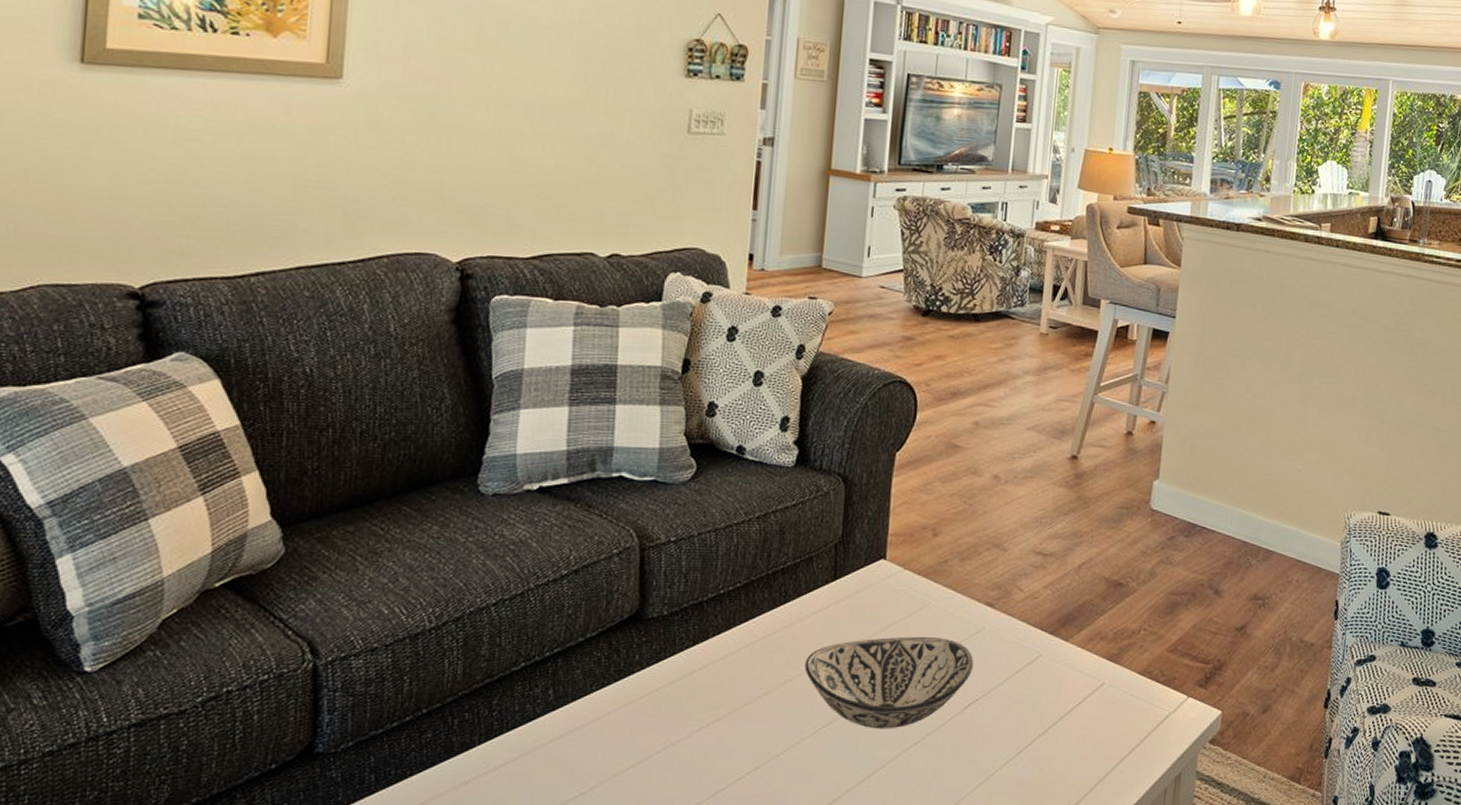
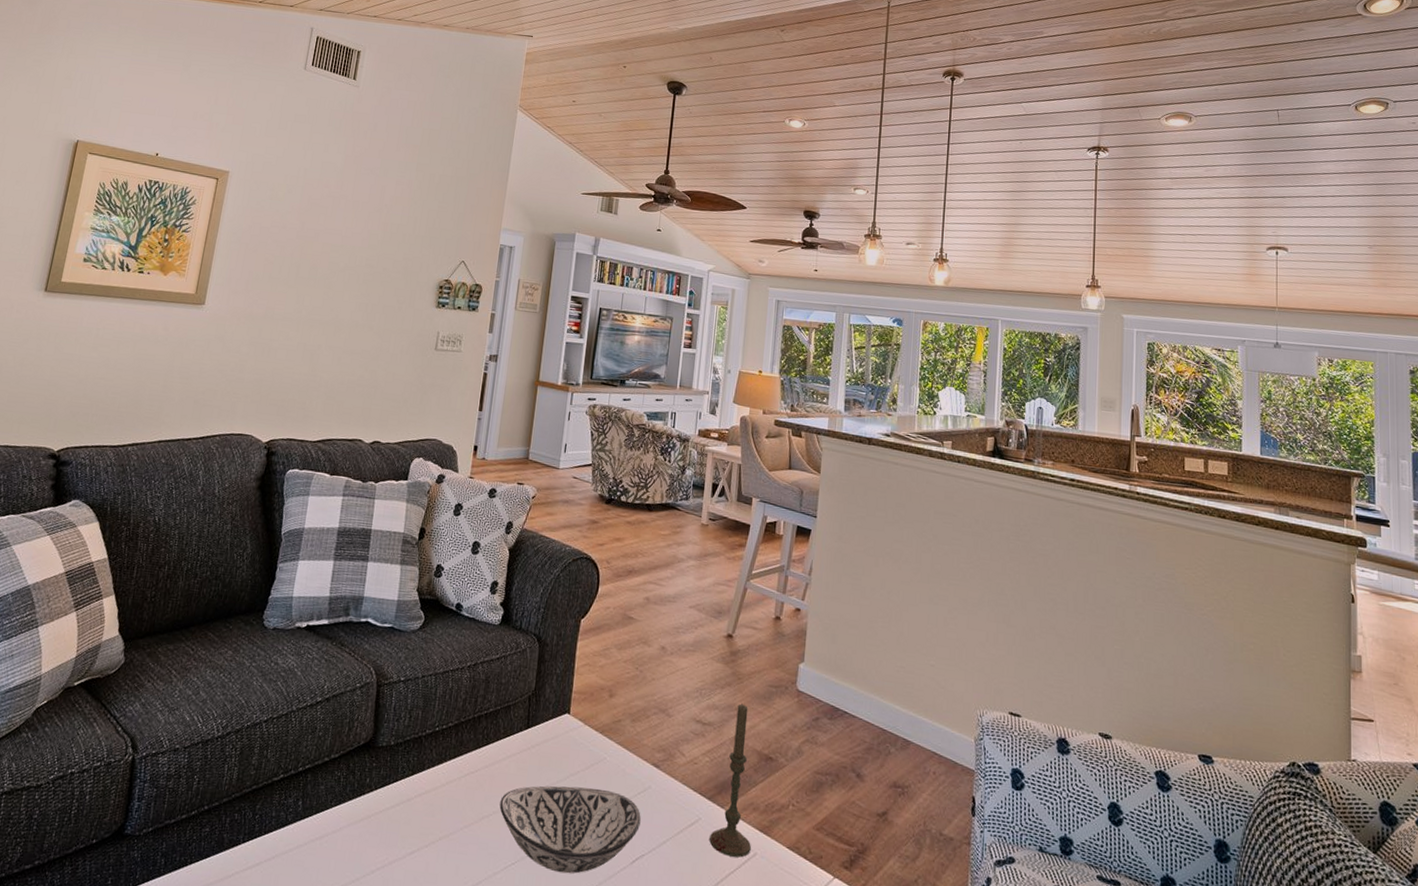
candle: none [1052,529,1098,689] -> present [709,703,751,858]

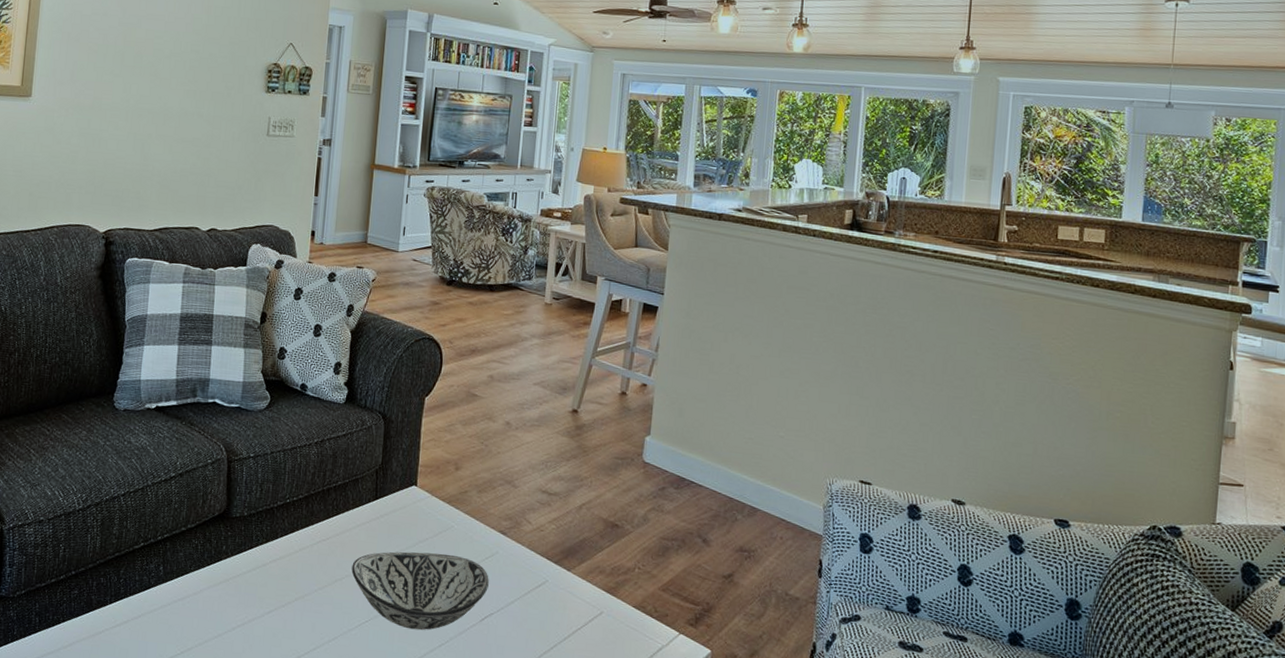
candle: present [709,703,751,858] -> none [556,475,597,616]

